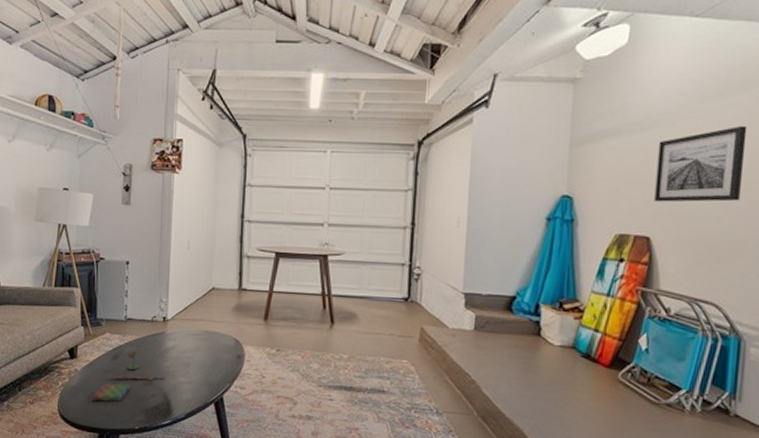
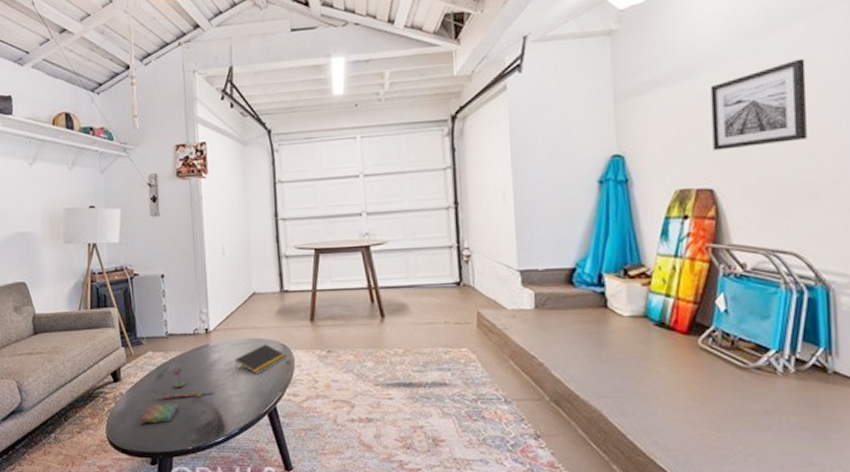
notepad: none [188,337,239,365] -> present [235,344,287,375]

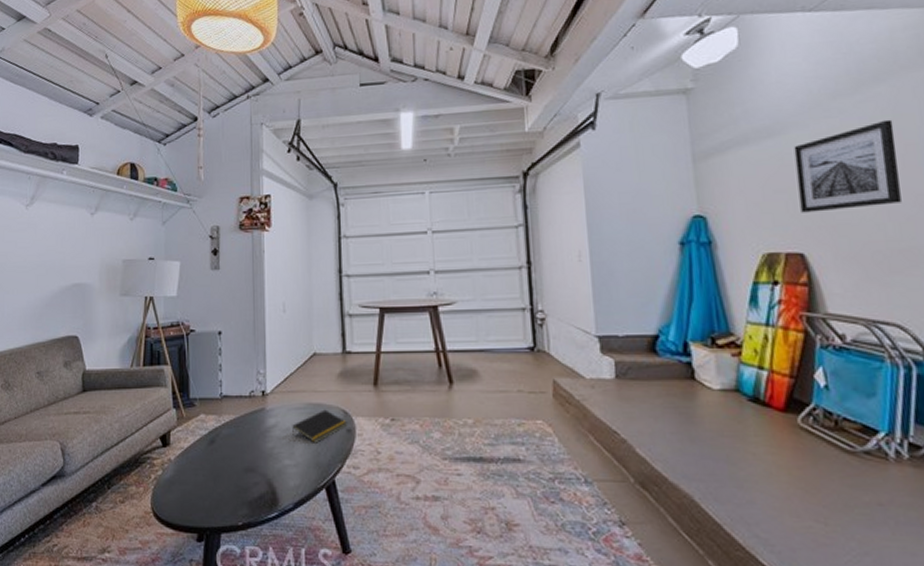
board game: present [141,367,214,424] -> none [189,432,269,495]

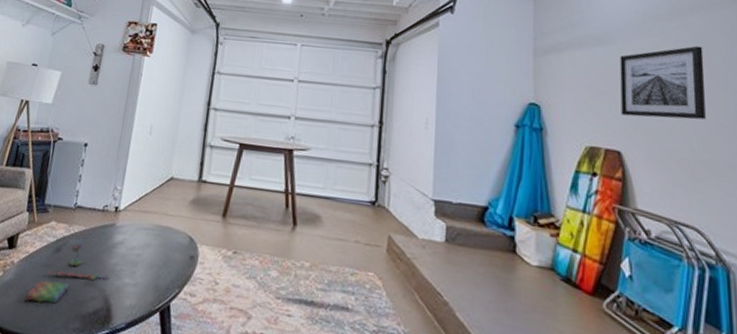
board game: none [189,432,269,495] -> present [25,243,109,304]
notepad: present [292,409,348,443] -> none [137,233,192,266]

